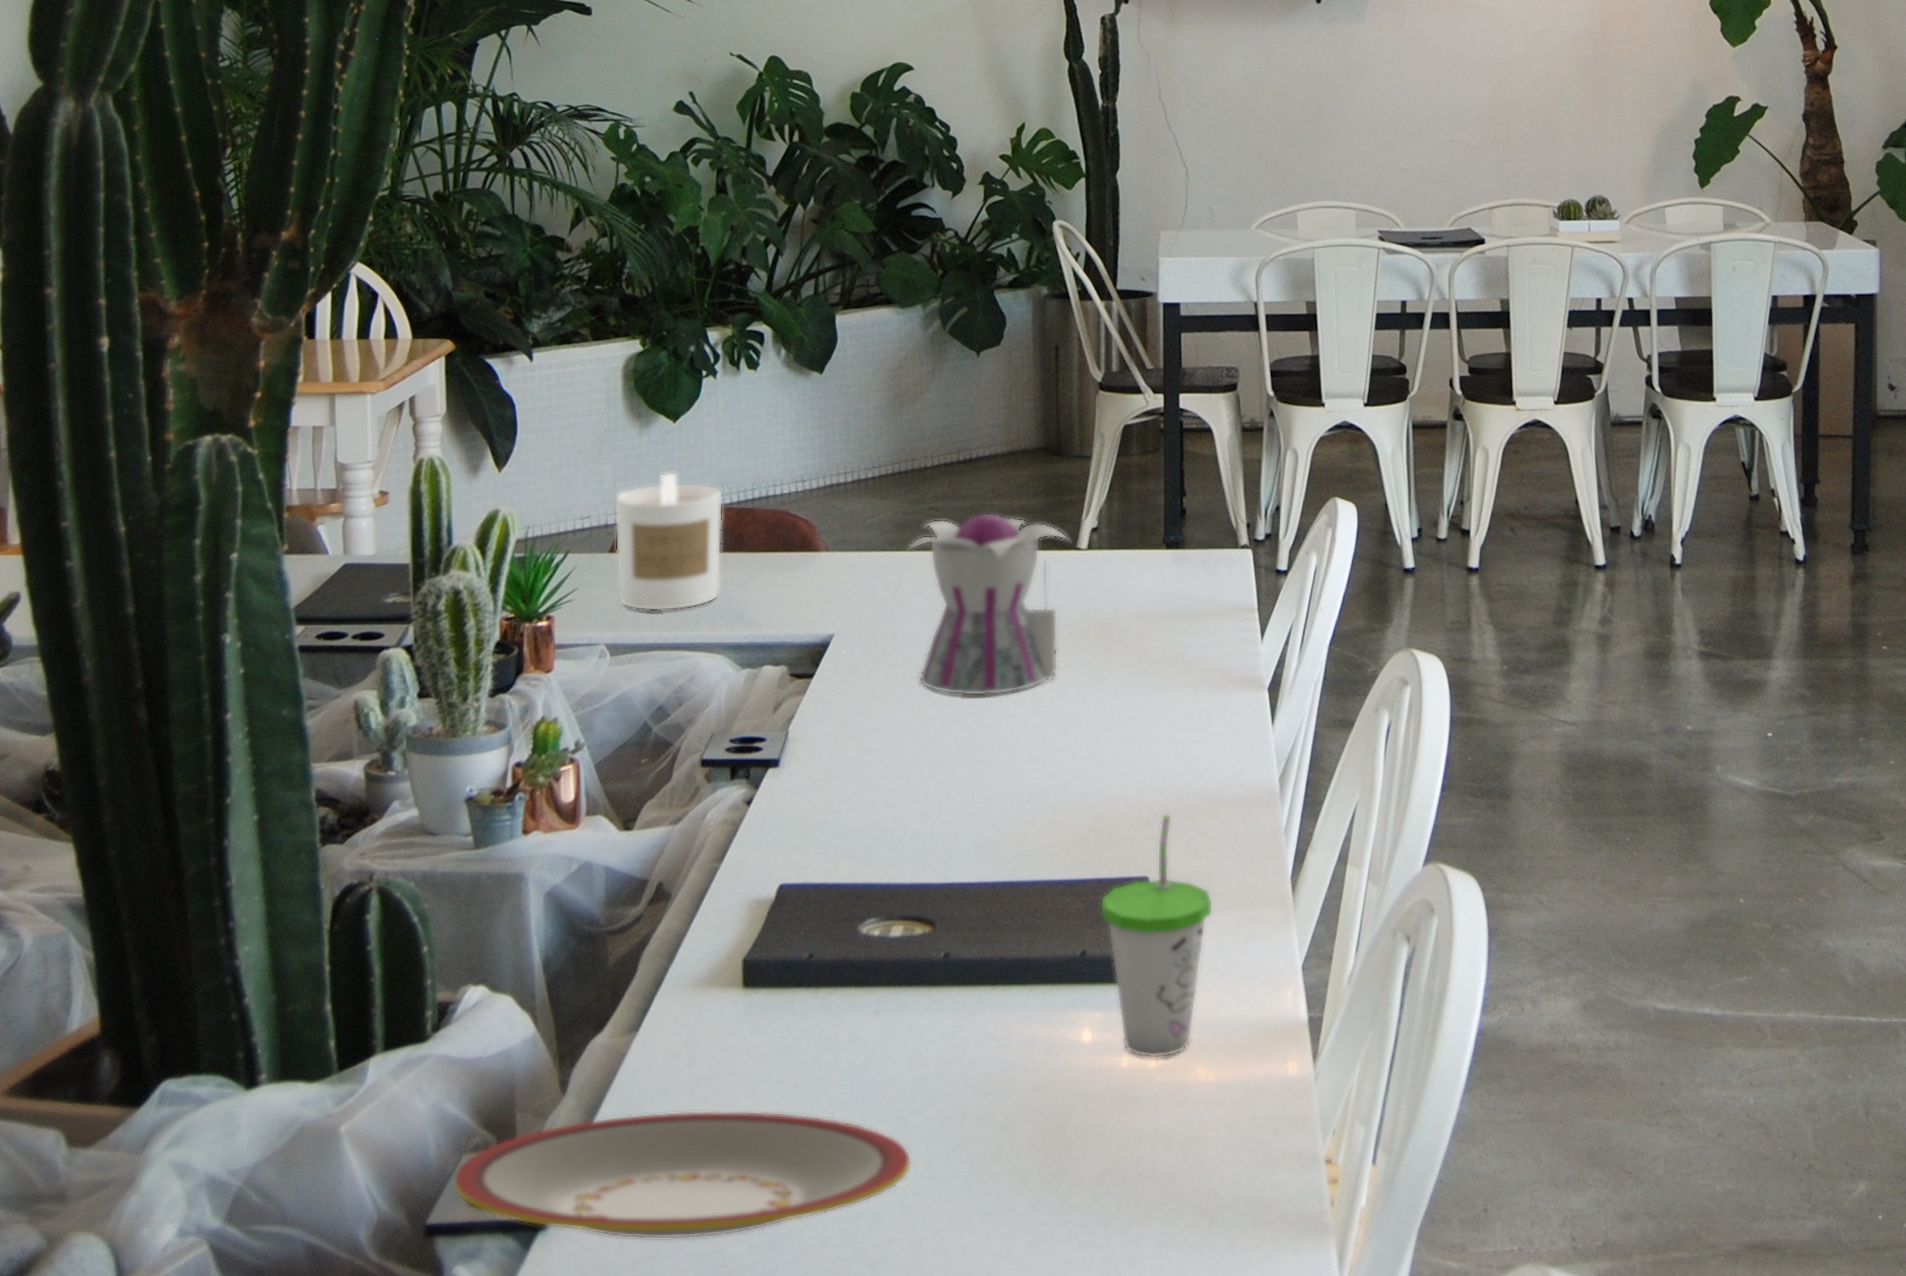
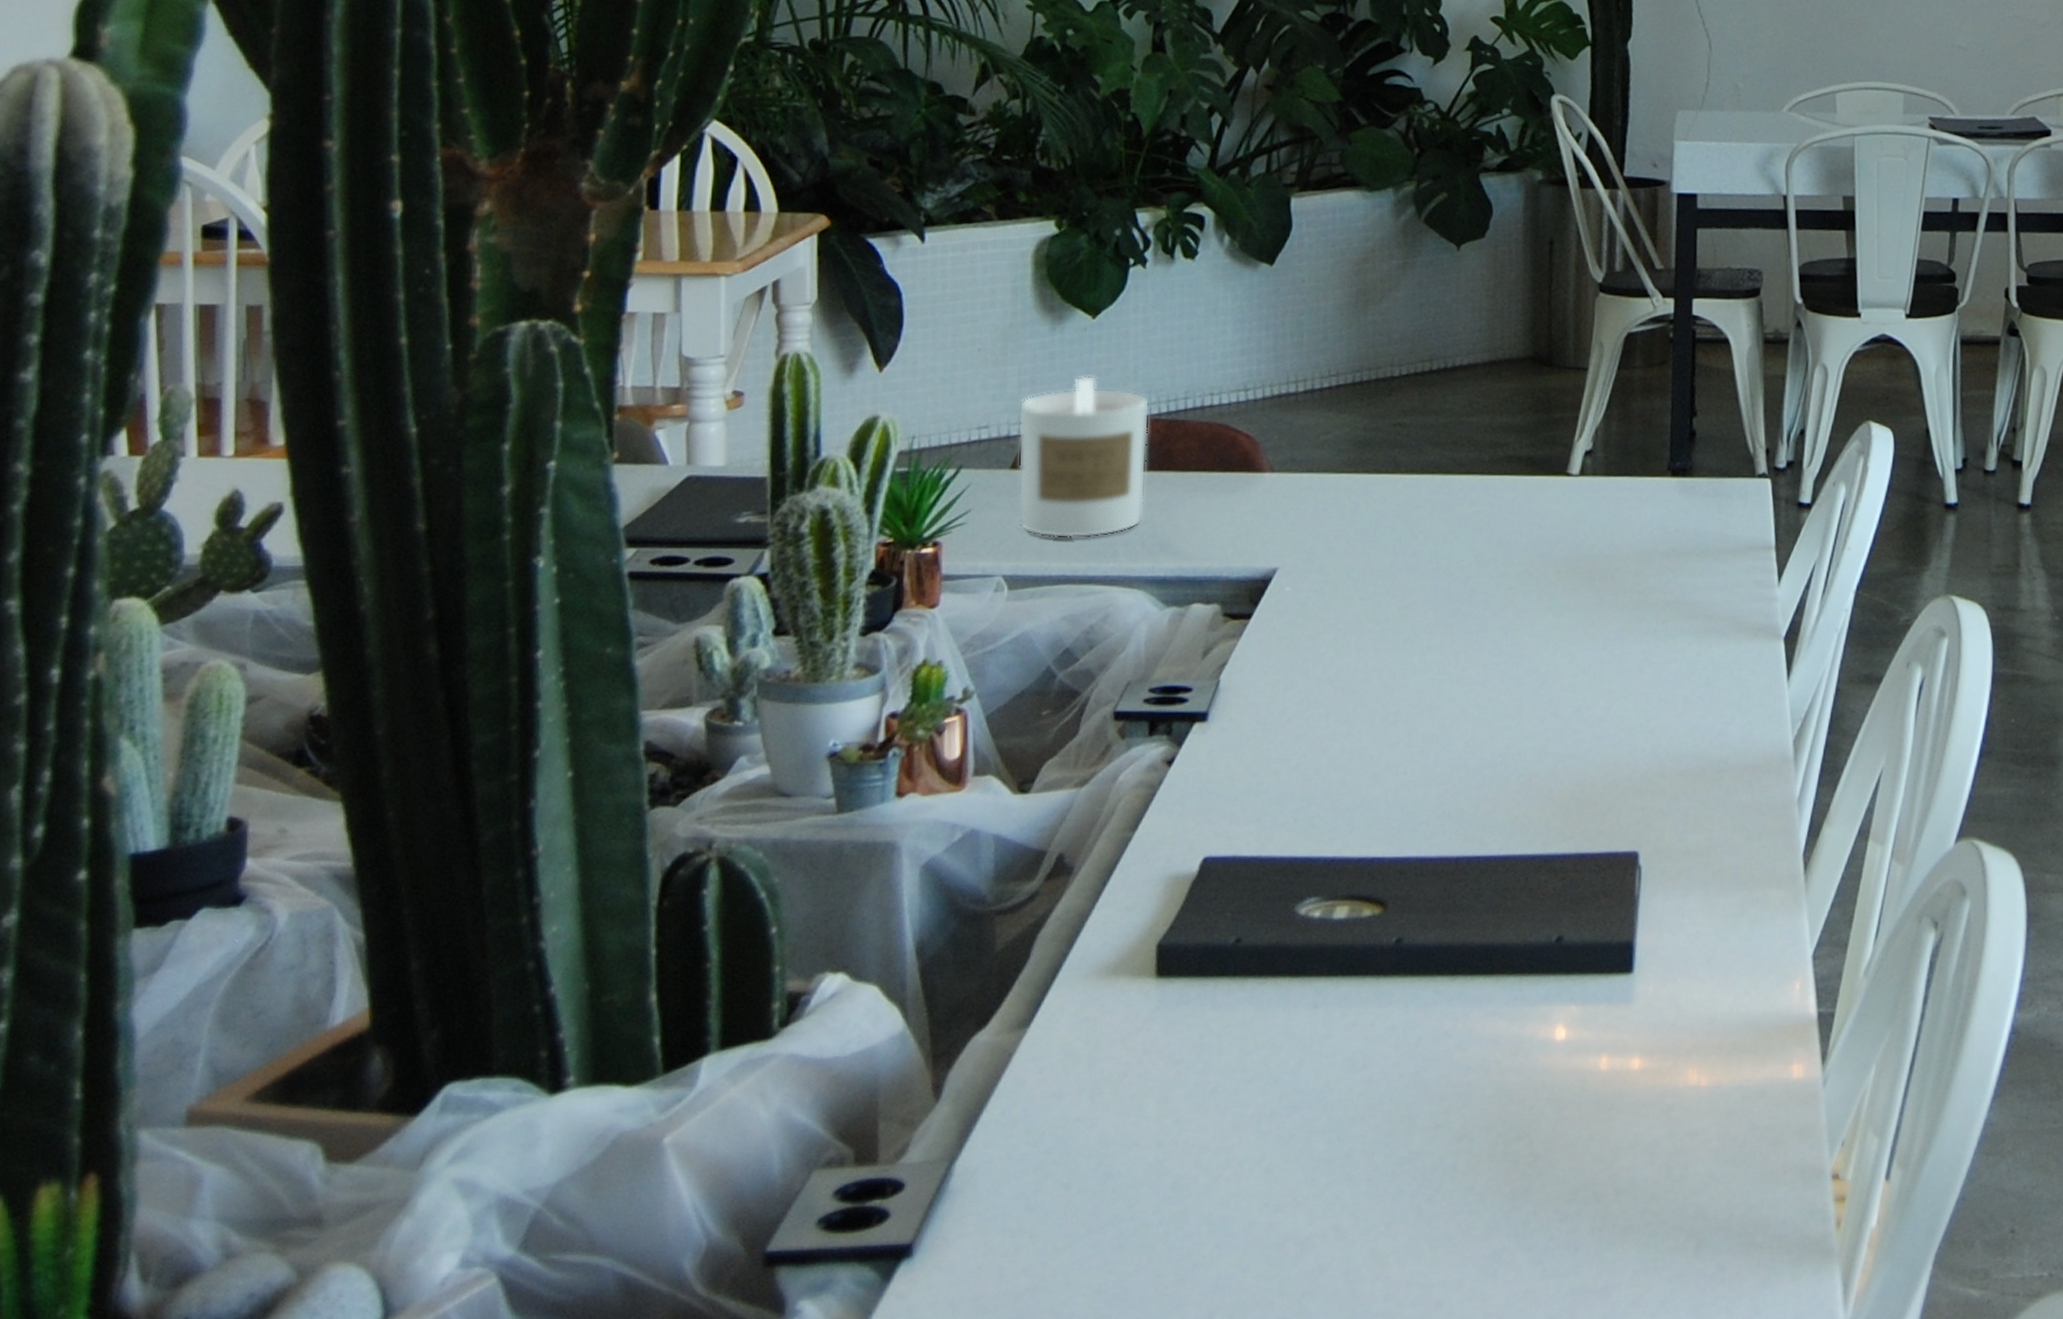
plate: present [453,1110,912,1240] -> none [800,1119,1350,1269]
teapot: present [906,512,1072,696] -> none [1365,430,1561,643]
cup: present [1100,814,1214,1059] -> none [1580,780,1713,1060]

